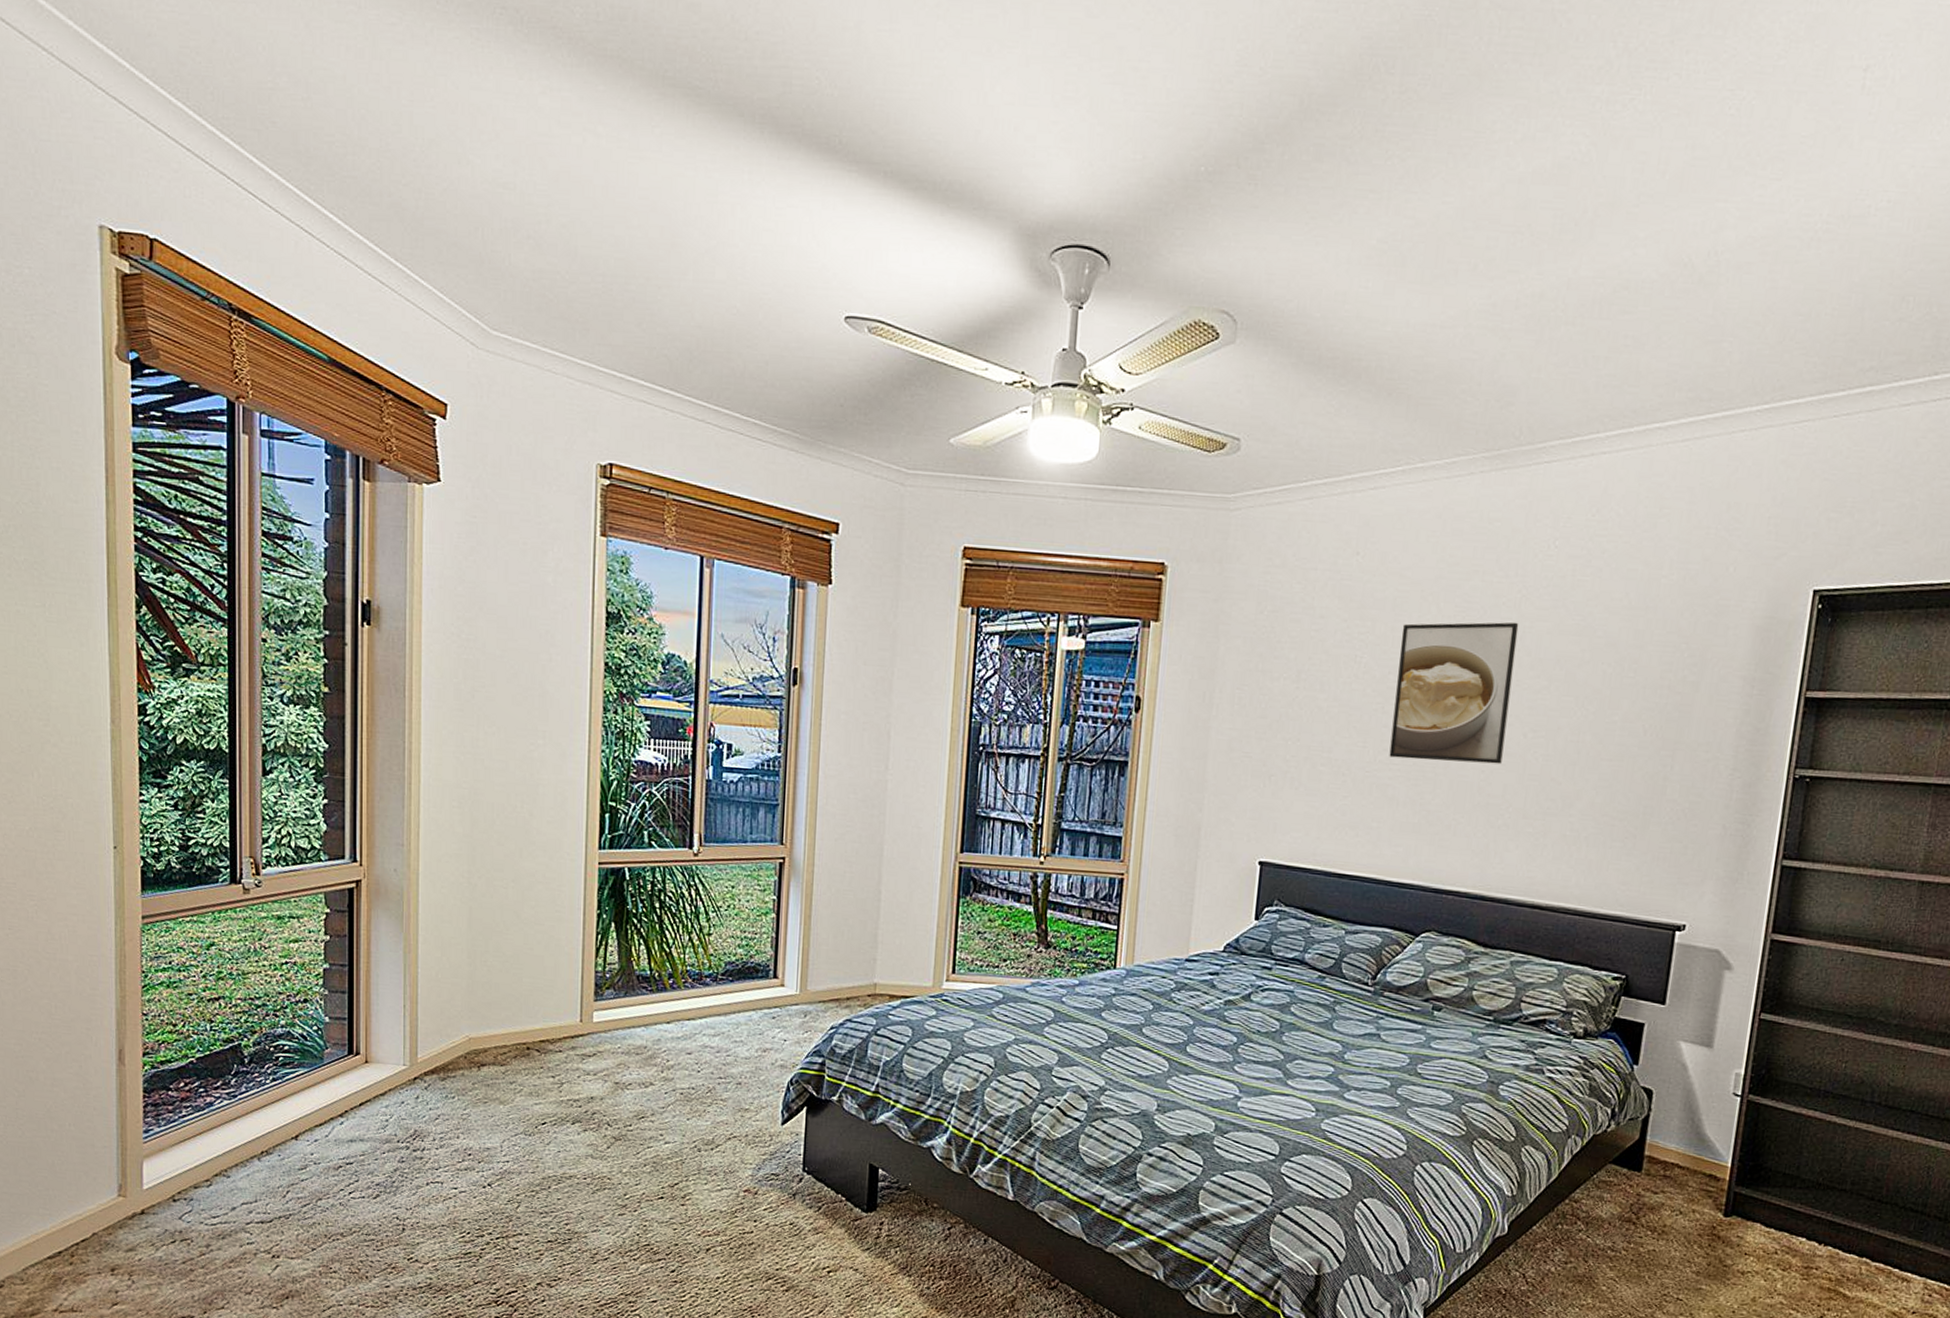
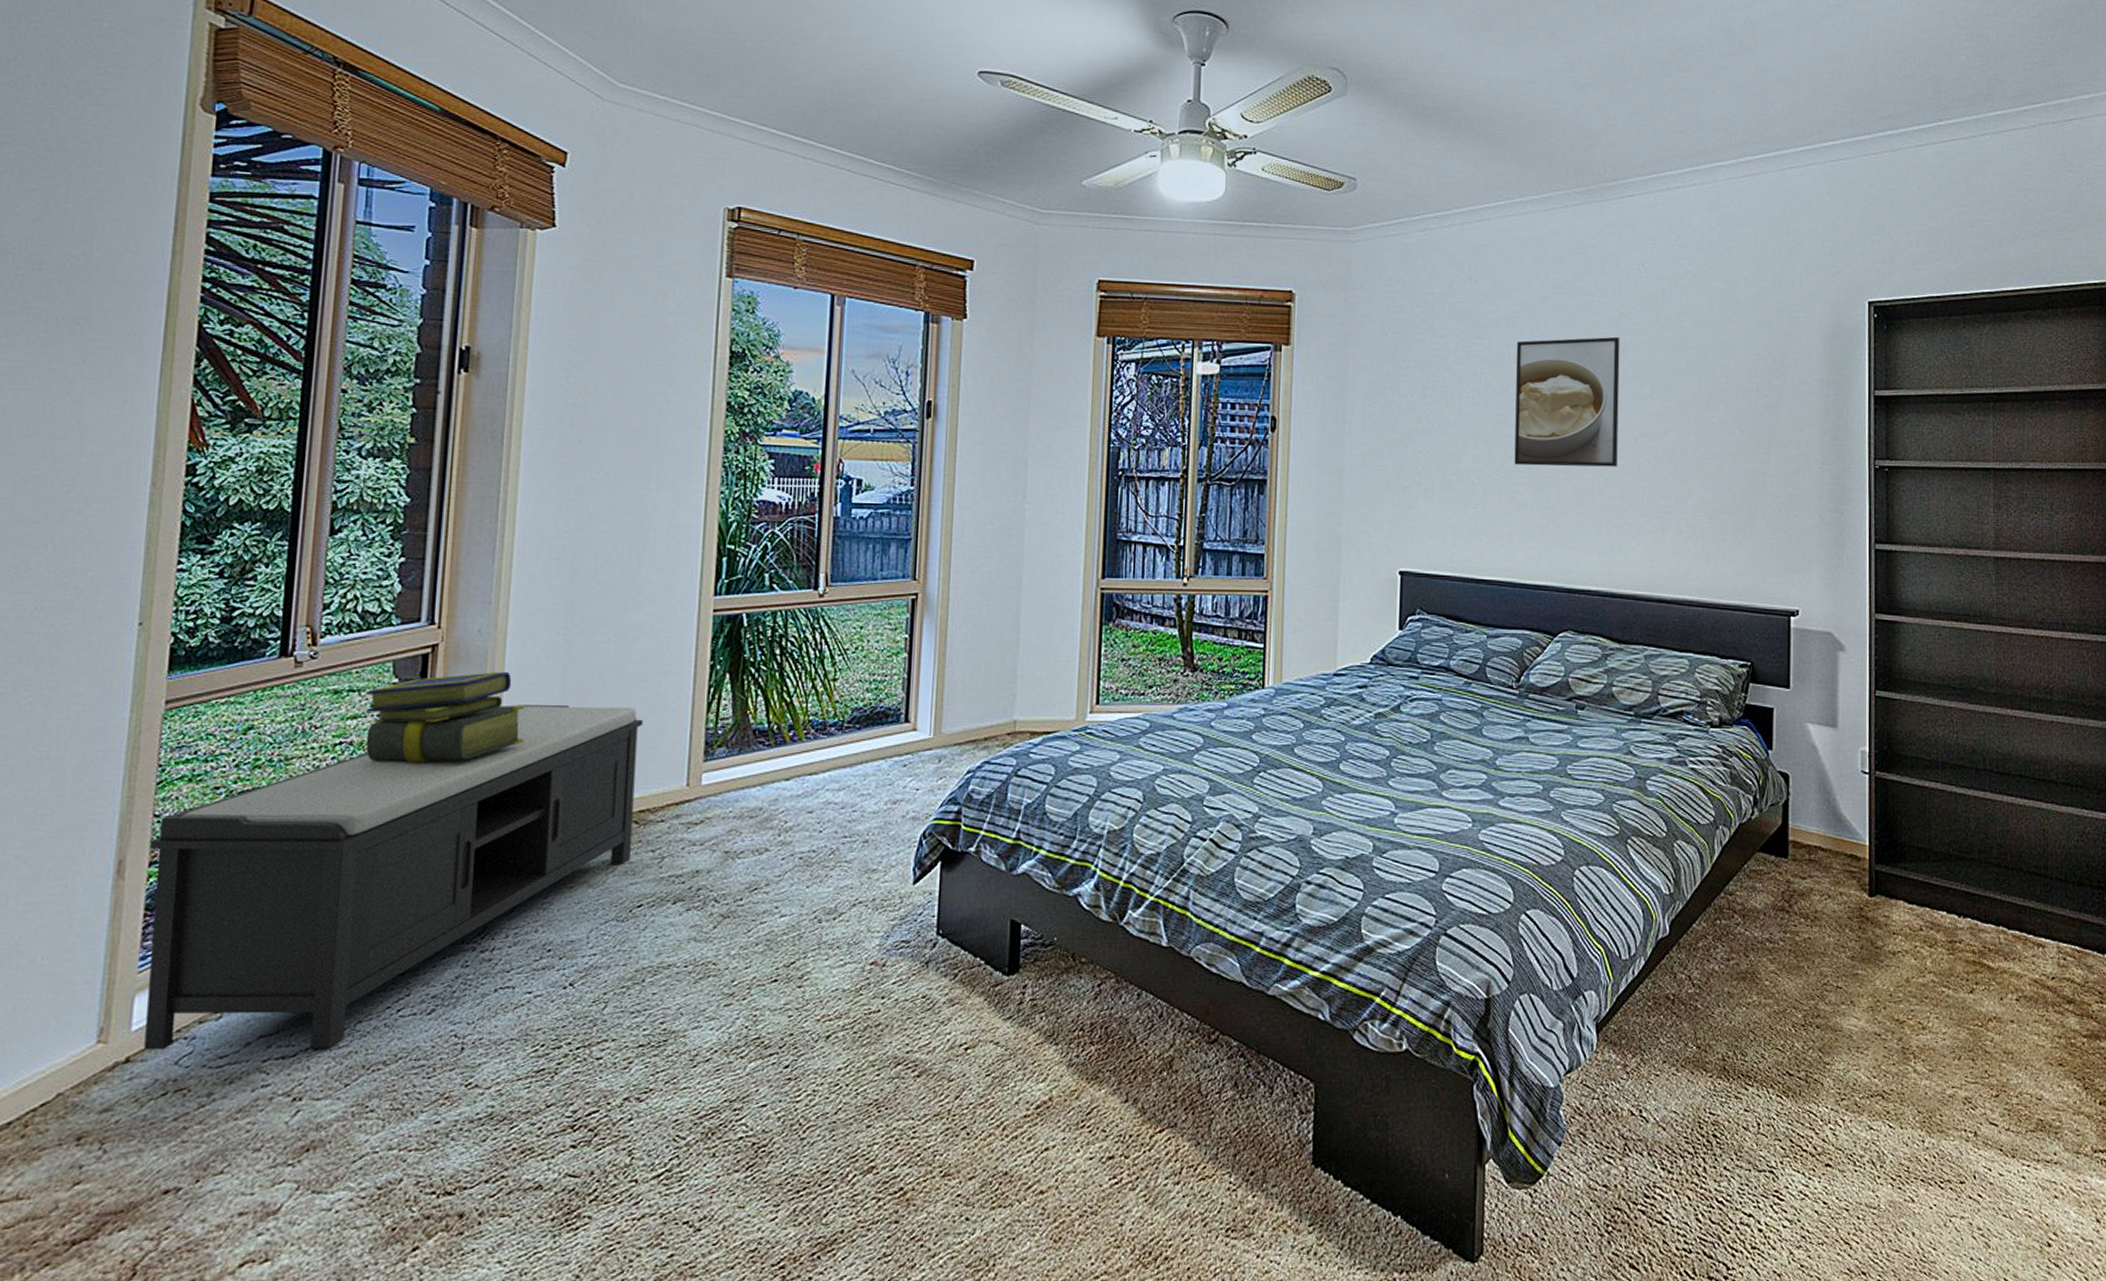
bench: none [141,939,540,1219] -> present [144,705,643,1050]
stack of books: none [304,908,439,986] -> present [366,671,525,763]

